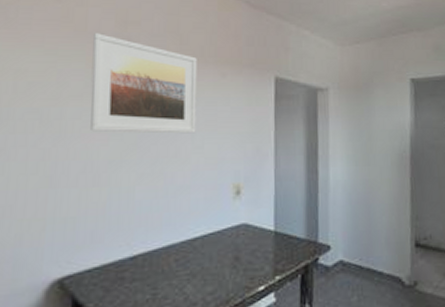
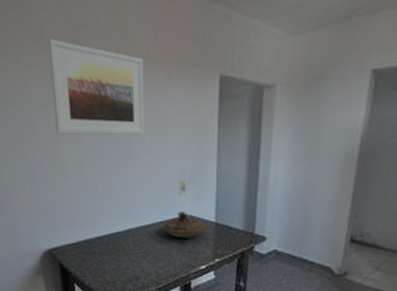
decorative bowl: none [214,220,264,253] -> present [163,212,206,238]

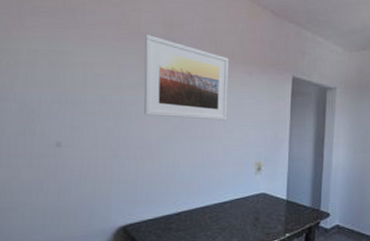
decorative bowl: present [163,212,206,238] -> none [239,190,278,214]

